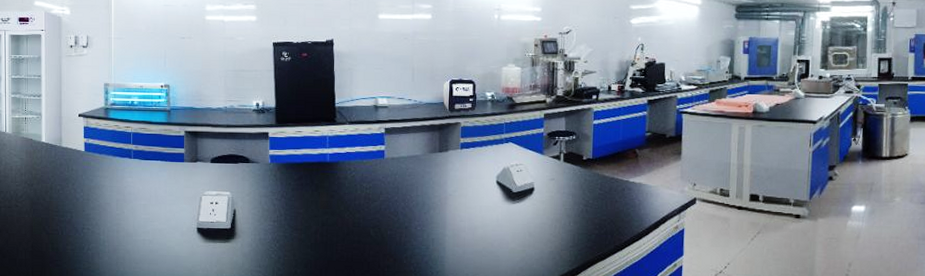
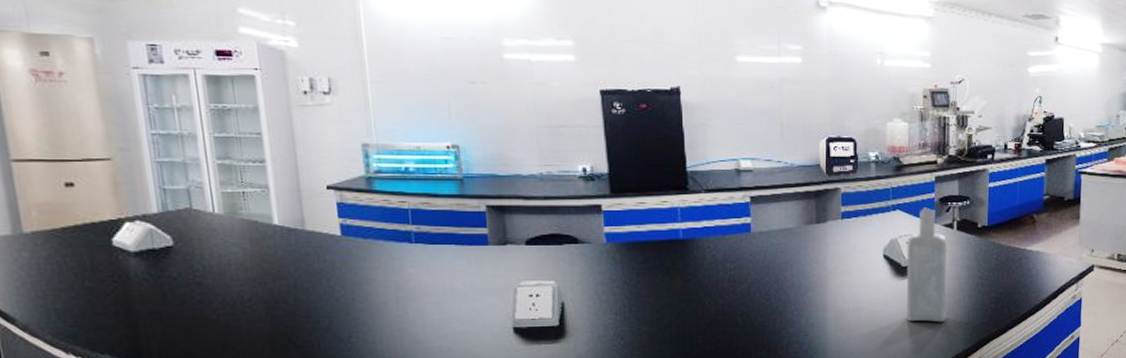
bottle: none [516,141,555,244] -> present [906,207,948,322]

